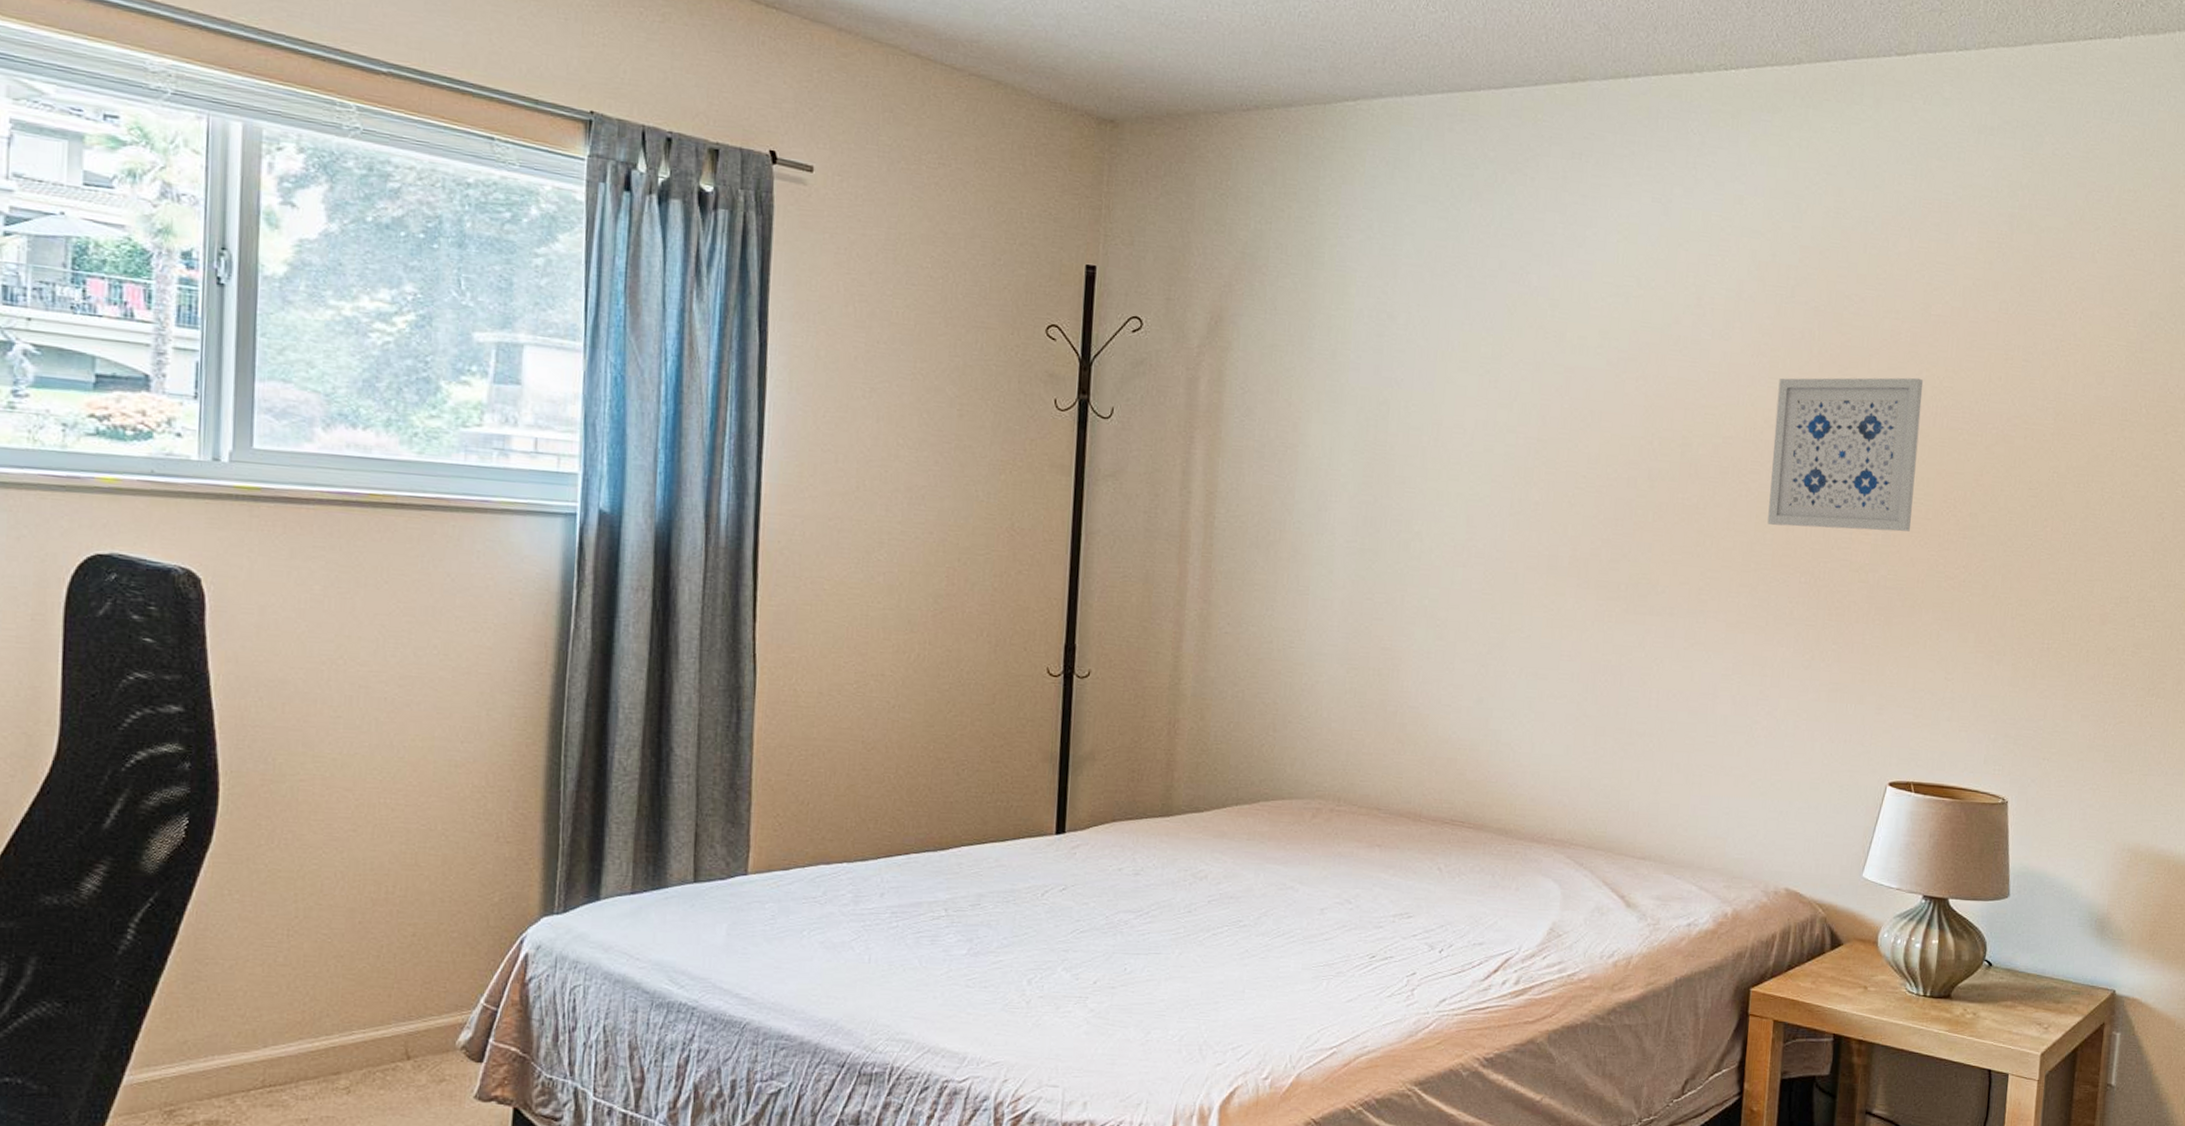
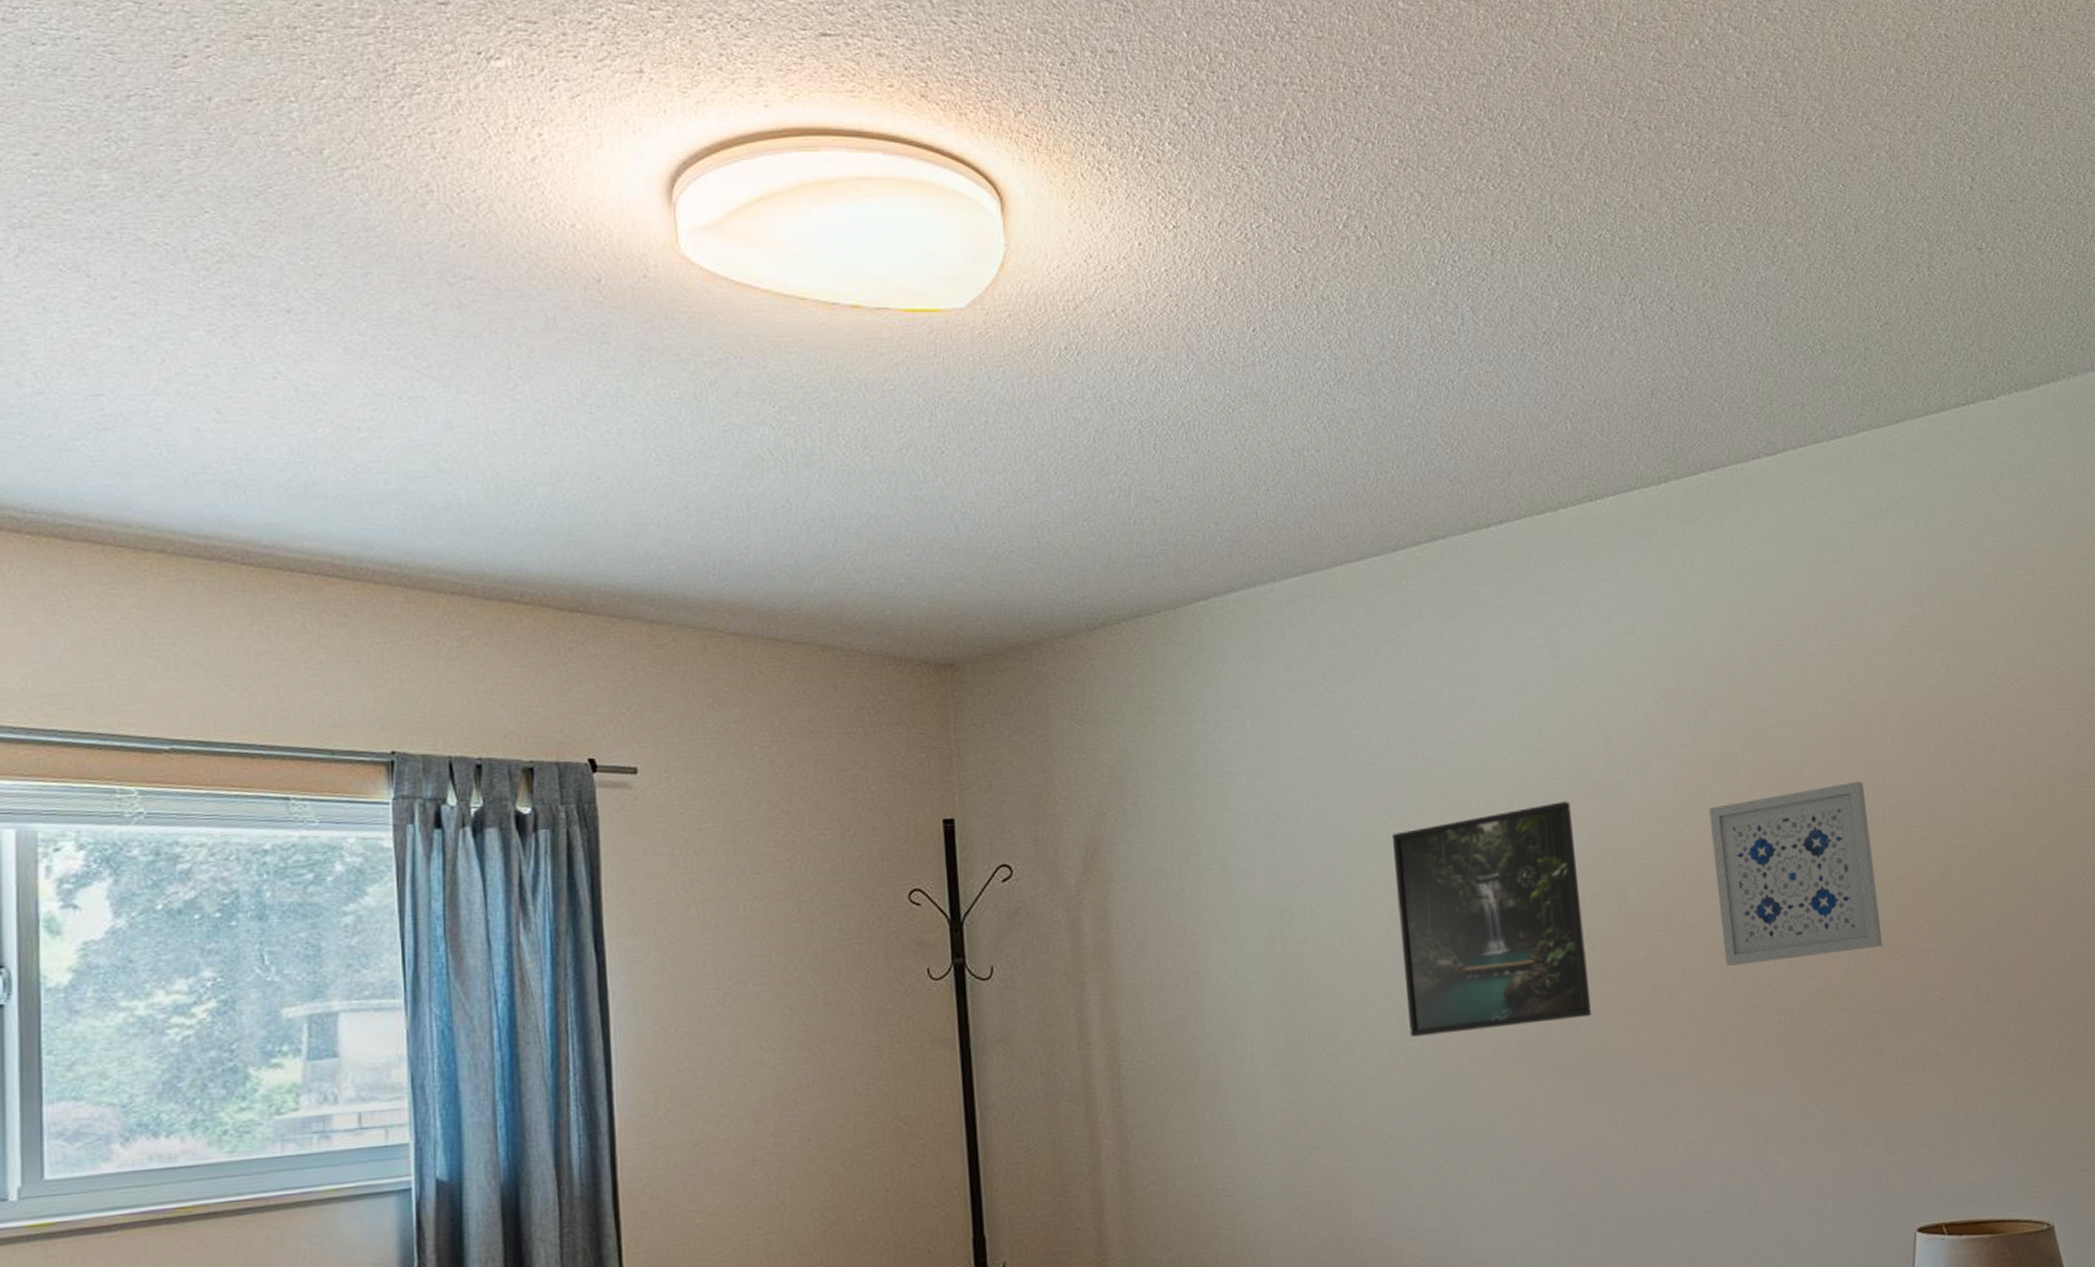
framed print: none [1476,348,1655,547] -> present [1391,801,1591,1037]

